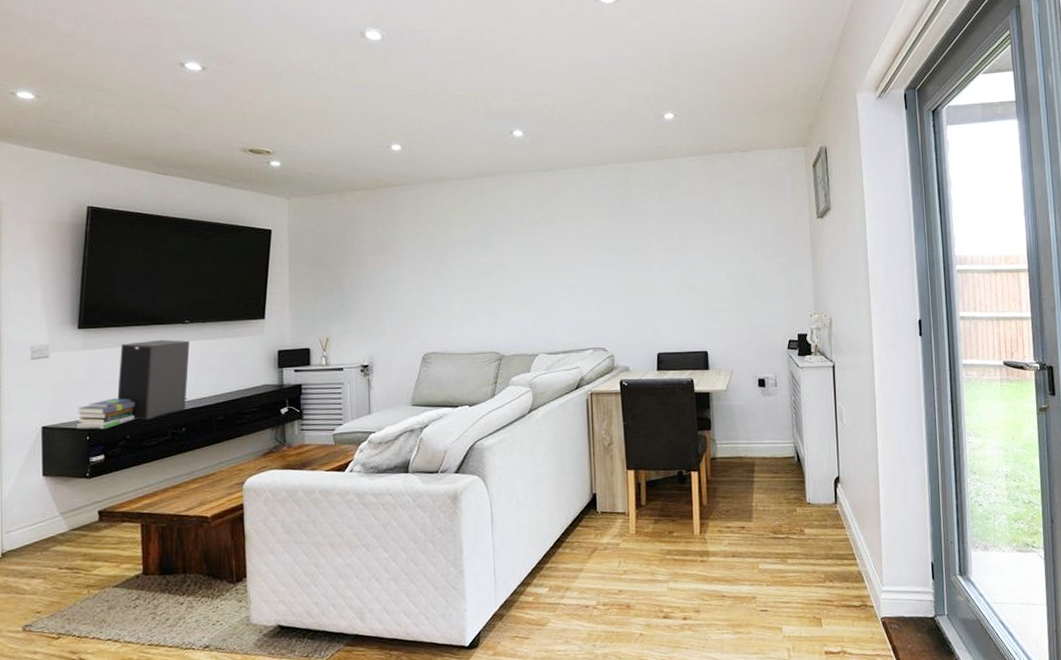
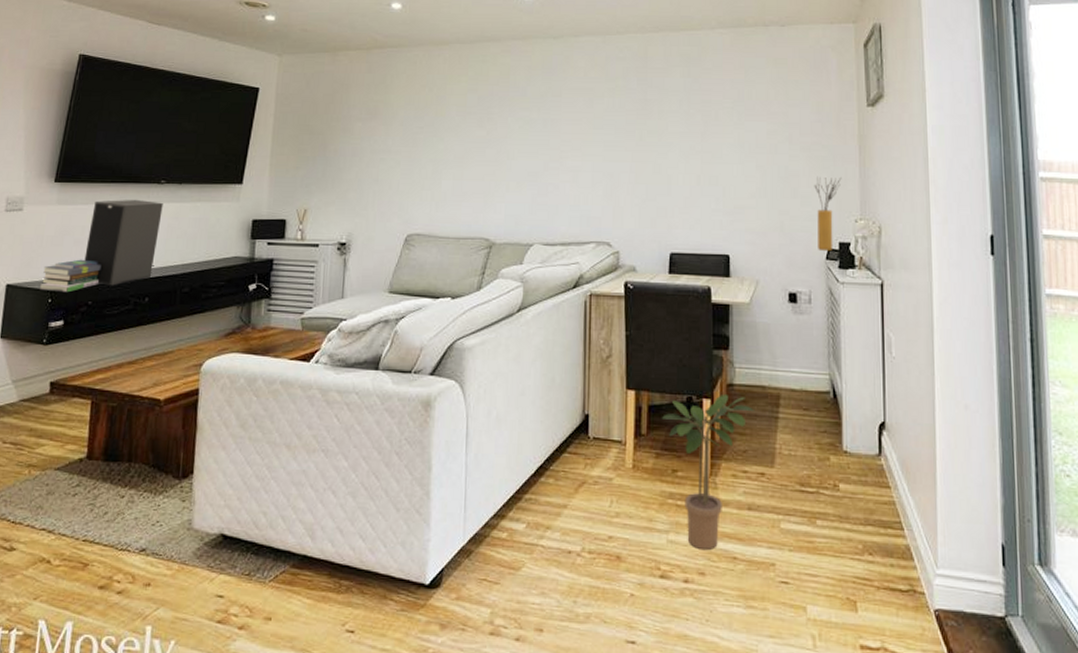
potted plant: none [657,466,735,593] -> present [661,393,755,551]
vase: none [776,280,798,343] -> present [814,176,842,252]

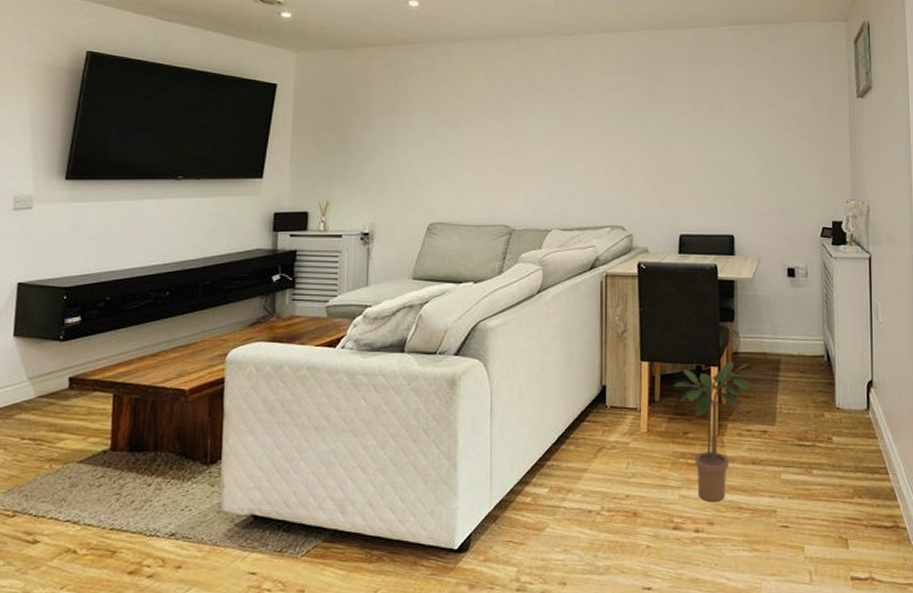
books: present [40,259,102,293] -> none [54,255,119,289]
speaker: present [84,200,163,286] -> none [100,196,181,281]
vase: present [814,176,842,252] -> none [810,161,835,230]

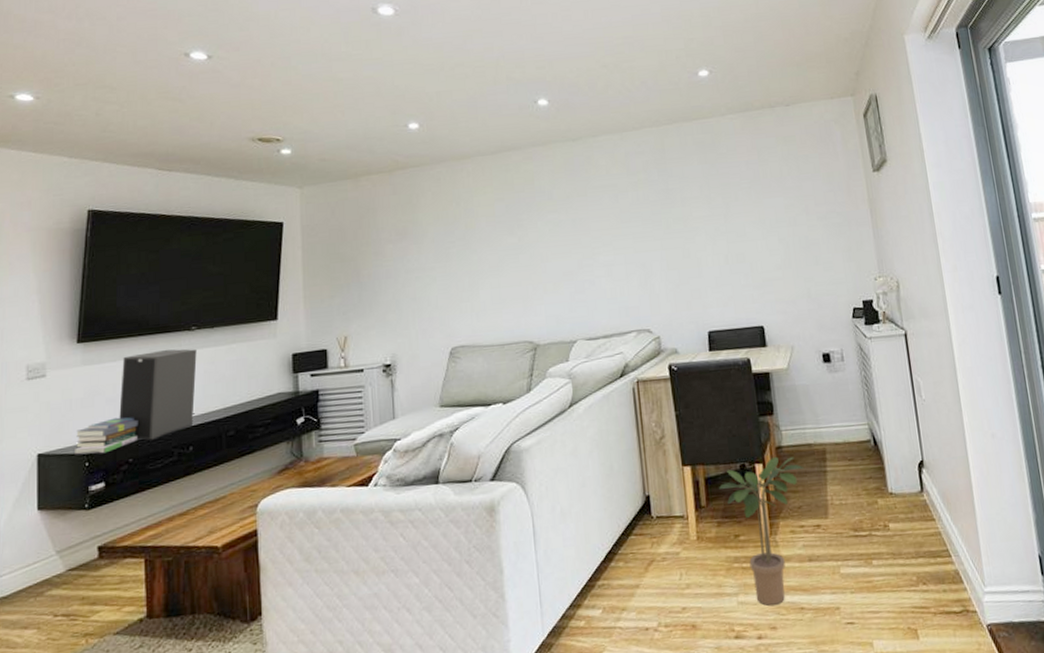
books: none [54,255,119,289] -> present [75,417,139,455]
speaker: none [100,196,181,281] -> present [119,349,197,441]

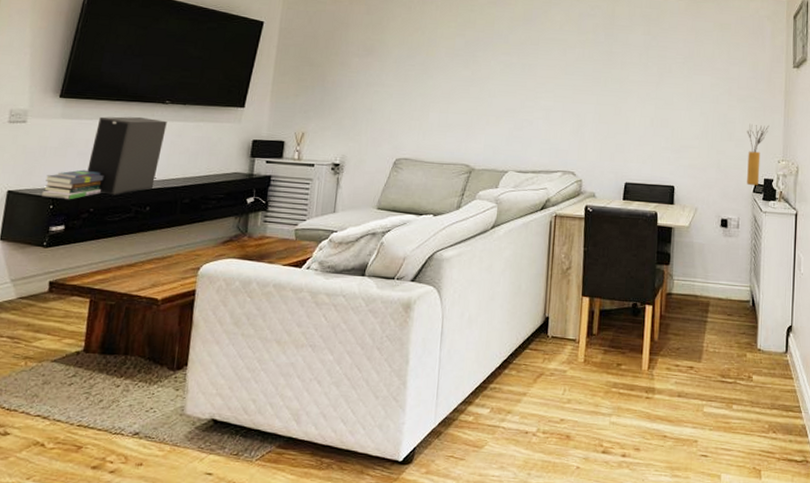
potted plant: present [718,456,805,606] -> none [610,301,689,431]
vase: none [833,241,858,311] -> present [747,123,770,186]

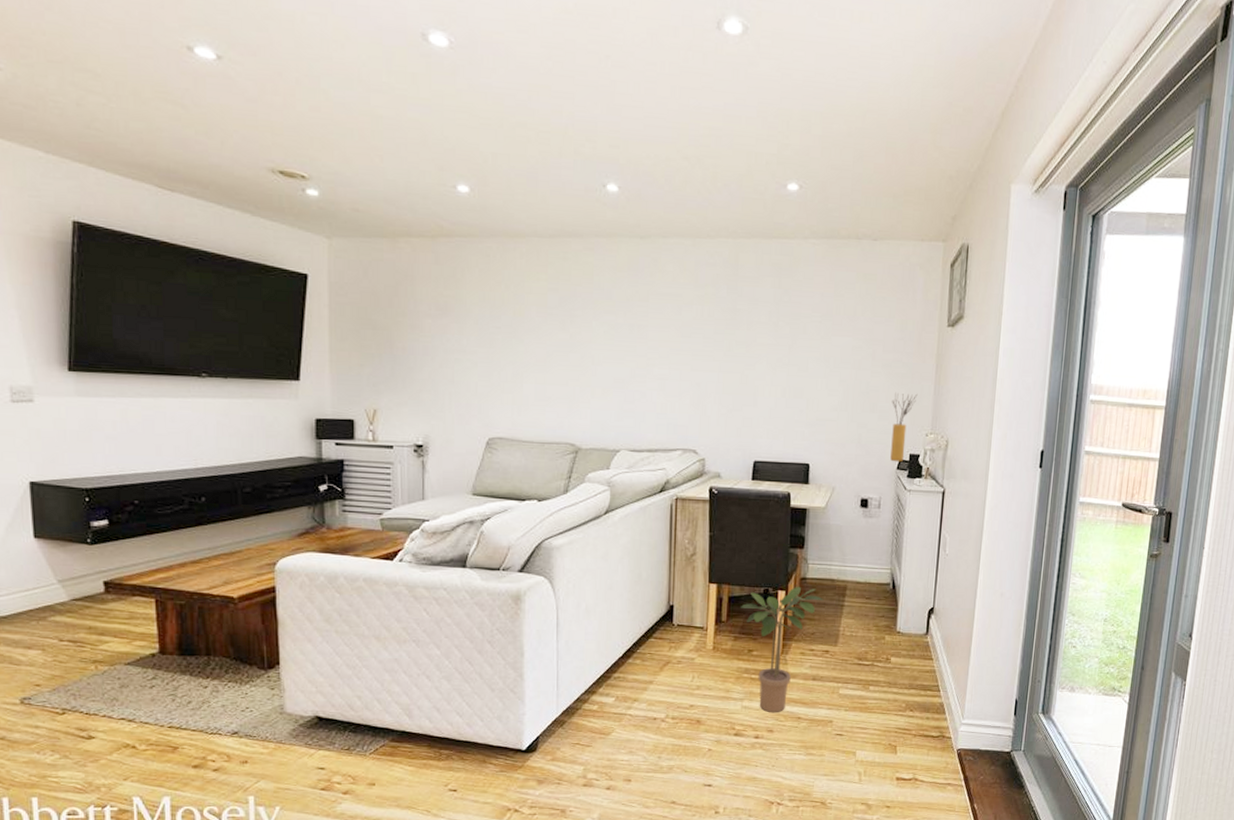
books: present [41,169,104,200] -> none [72,456,144,491]
speaker: present [87,116,167,195] -> none [121,393,208,485]
potted plant: none [610,301,689,431] -> present [740,586,824,713]

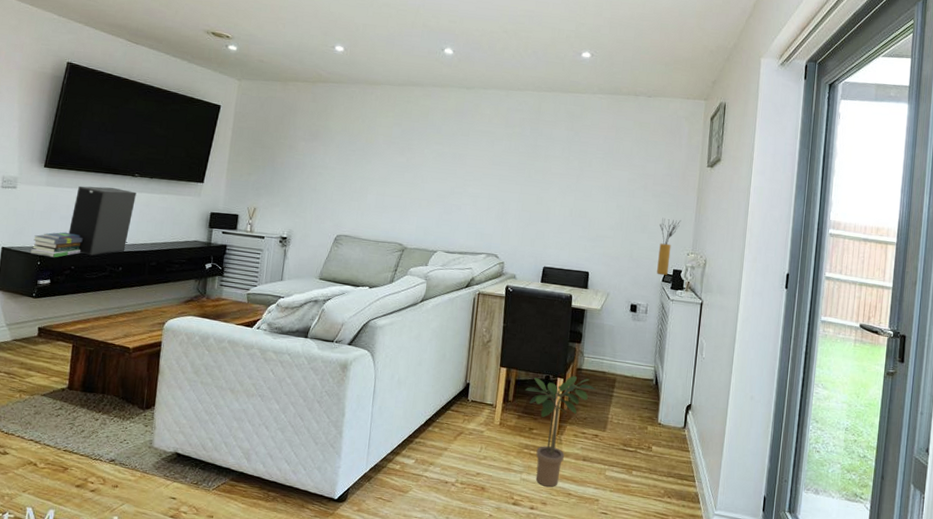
books: none [72,456,144,491] -> present [30,232,83,258]
speaker: none [121,393,208,485] -> present [68,186,136,256]

